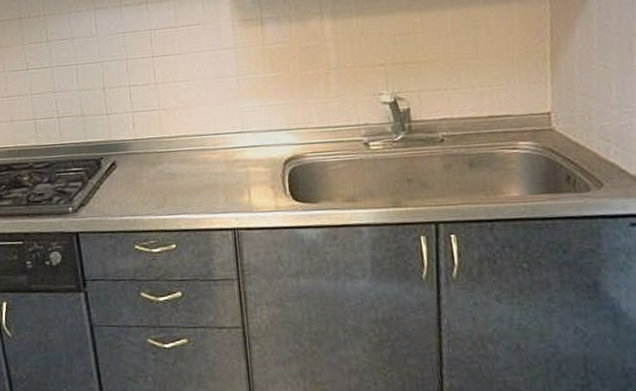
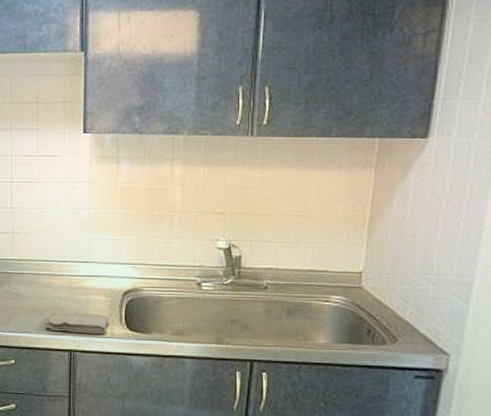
washcloth: none [204,186,272,209] -> present [45,310,109,334]

